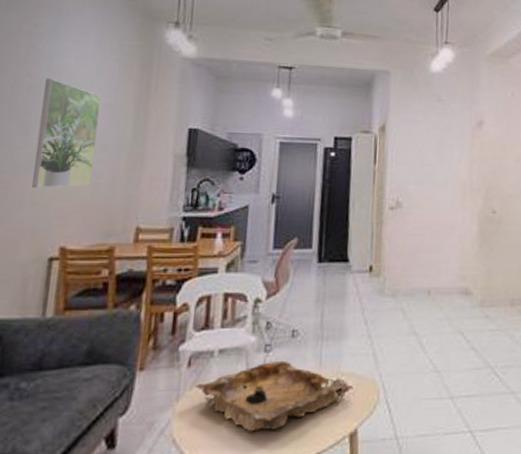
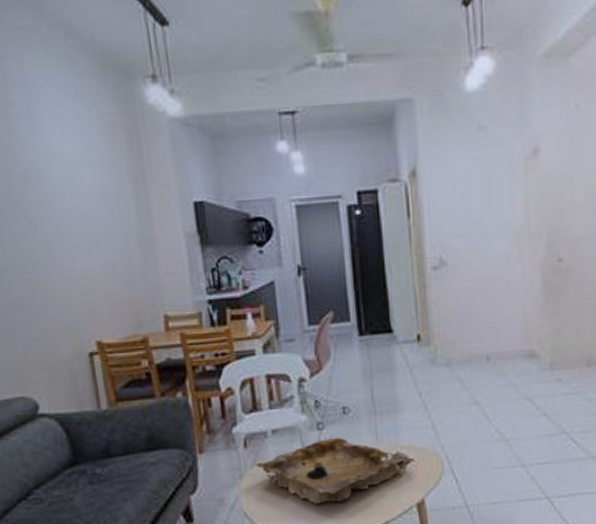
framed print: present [32,78,101,188] -> none [35,163,109,284]

